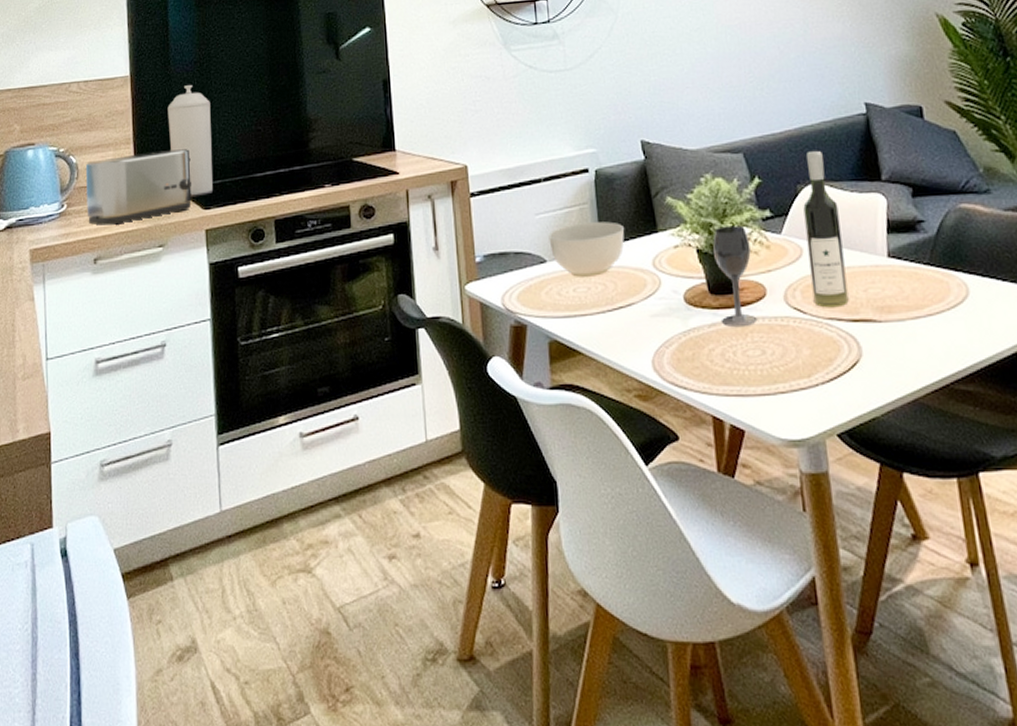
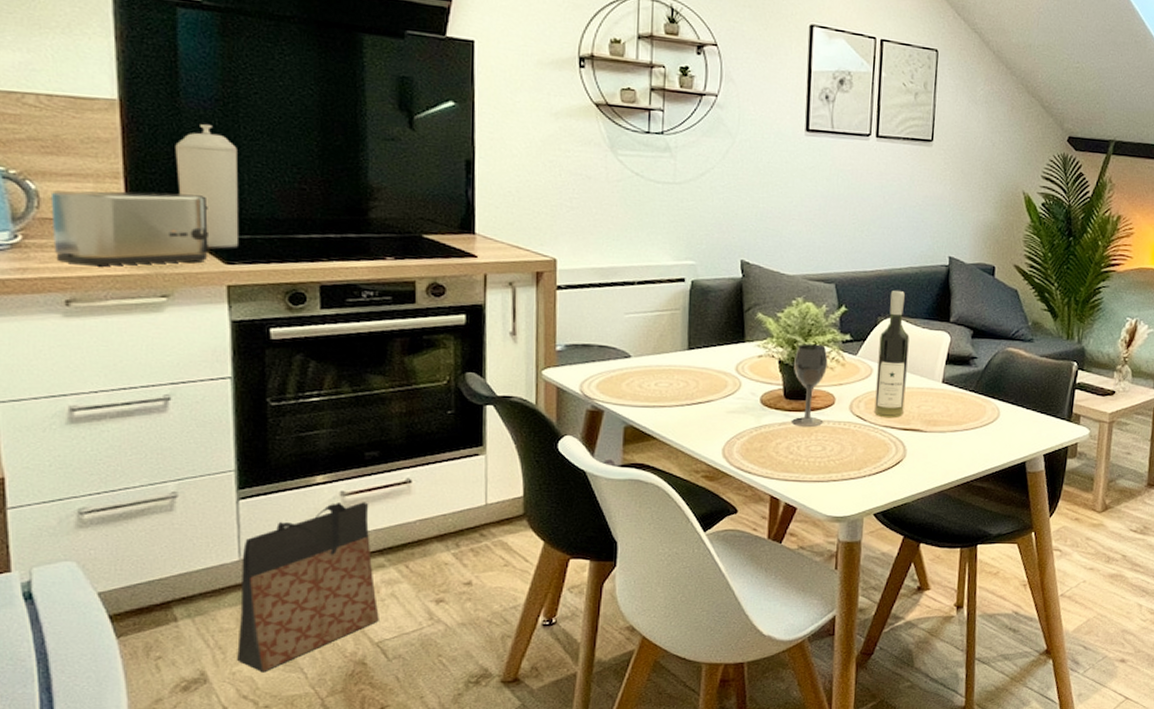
bag: none [221,443,339,642] -> present [237,502,379,673]
bowl: present [548,221,625,277] -> none [636,326,714,374]

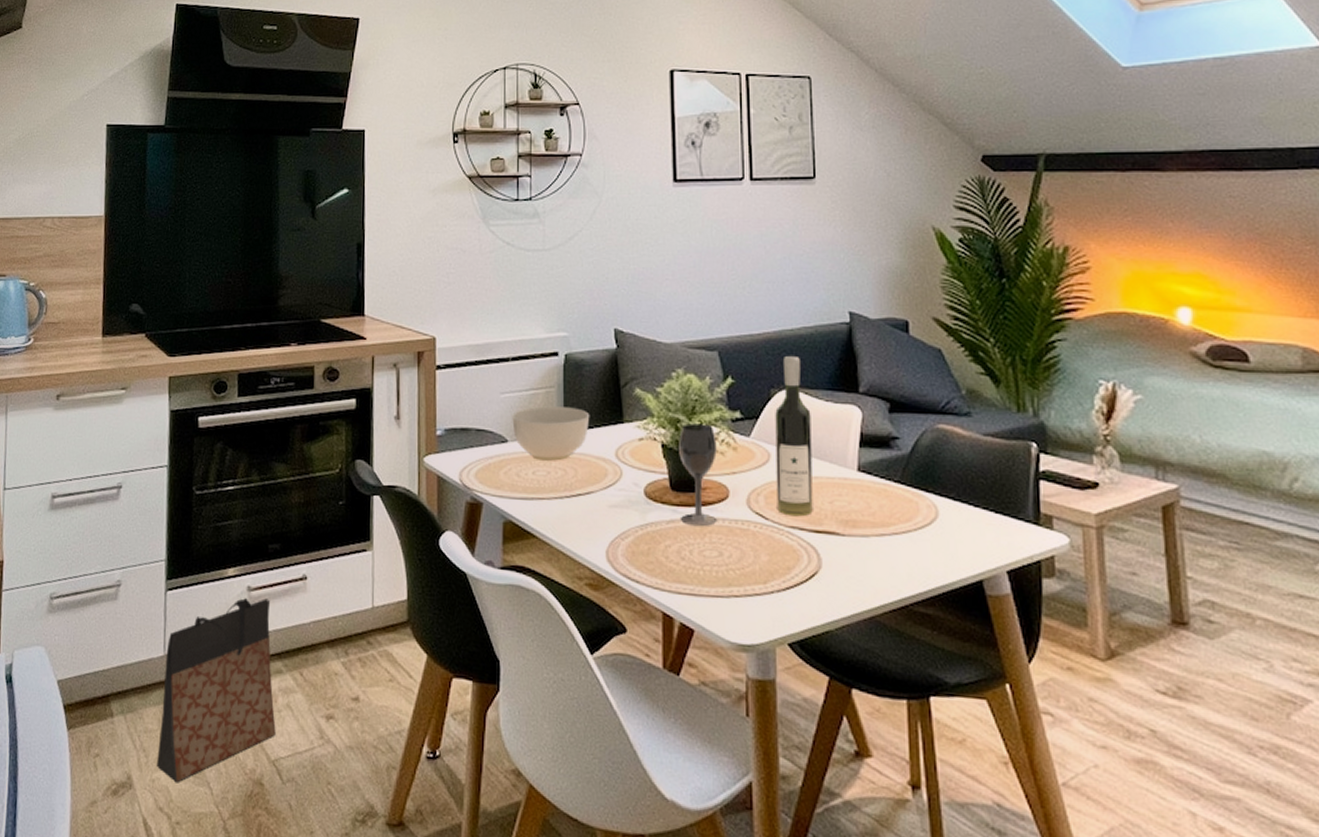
toaster: present [50,190,208,267] -> none [52,294,159,363]
canister: present [175,124,238,250] -> none [139,231,183,344]
bowl: none [636,326,714,374] -> present [512,406,590,461]

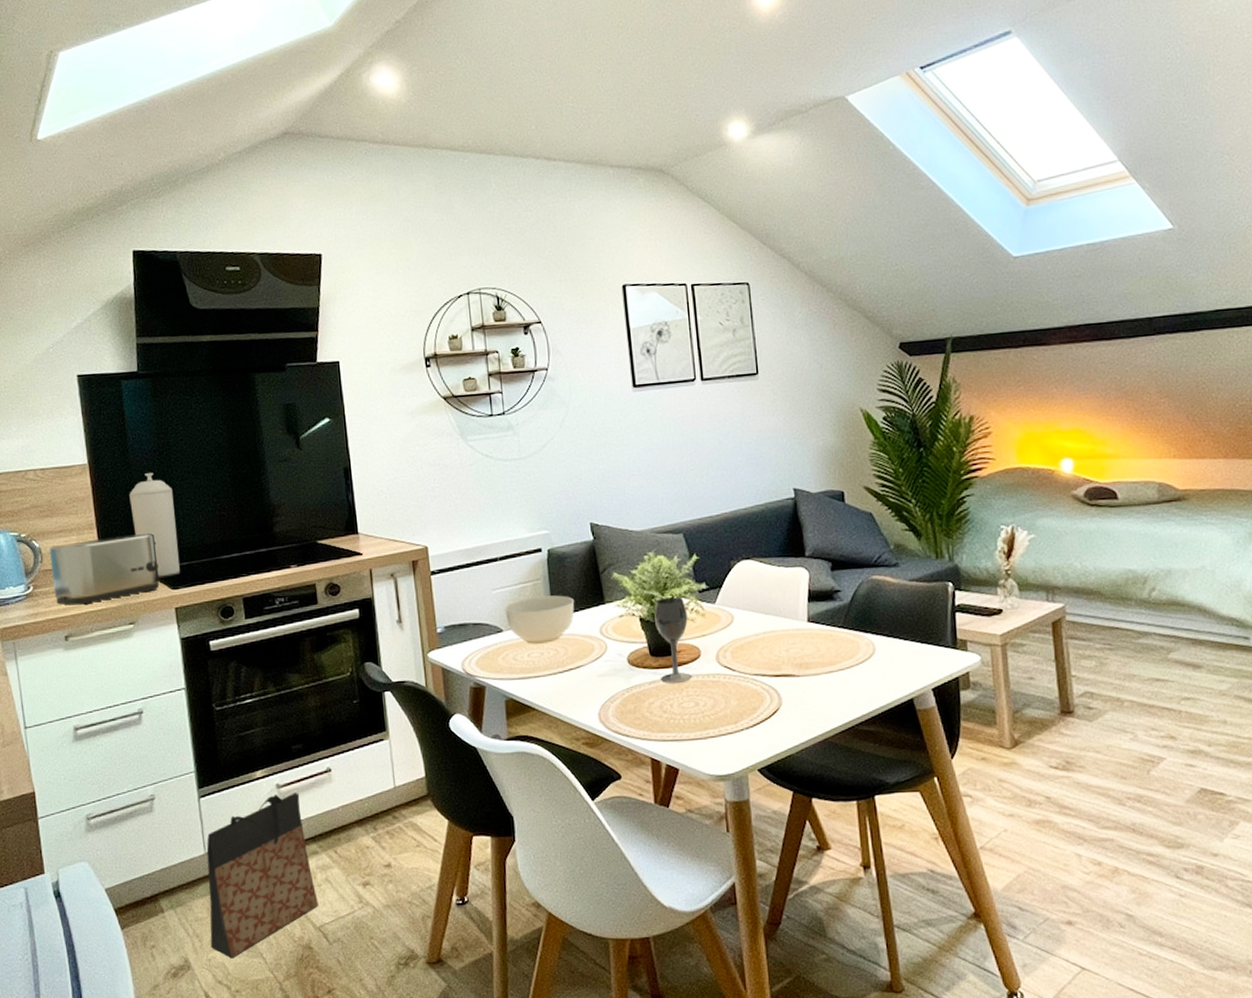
toaster: none [52,294,159,363] -> present [49,533,160,605]
canister: none [139,231,183,344] -> present [129,473,180,579]
bottle: present [775,355,813,517] -> none [735,530,772,666]

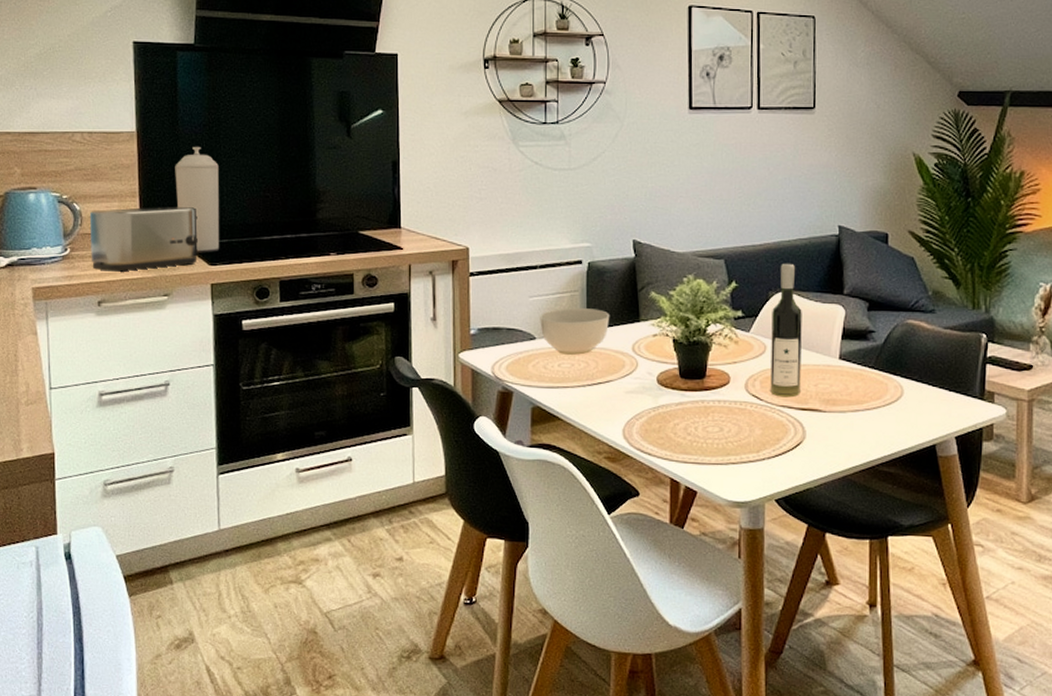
bag: present [206,792,318,959] -> none [217,478,327,636]
wine glass: present [654,597,691,684] -> none [688,321,721,408]
bottle: none [735,530,772,666] -> present [770,263,802,398]

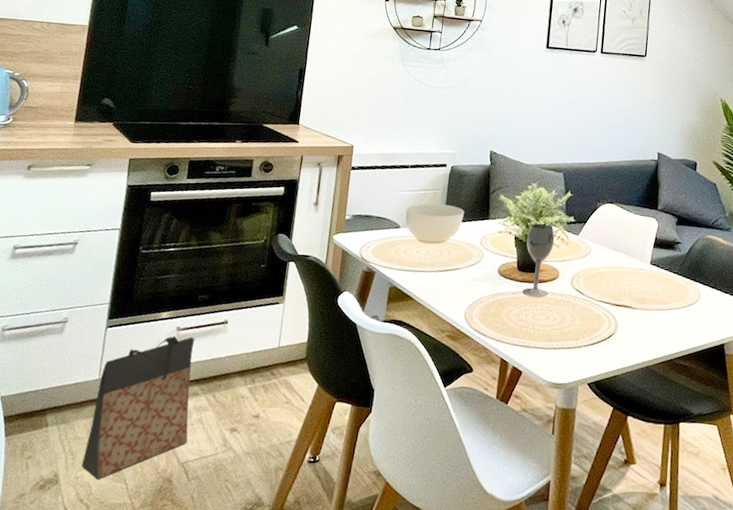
toaster: present [89,206,198,272] -> none [28,87,128,142]
canister: present [175,147,219,253] -> none [112,42,154,132]
bag: none [217,478,327,636] -> present [82,336,195,480]
wine glass: none [688,321,721,408] -> present [522,223,555,298]
bottle: present [770,263,802,398] -> none [591,179,623,295]

